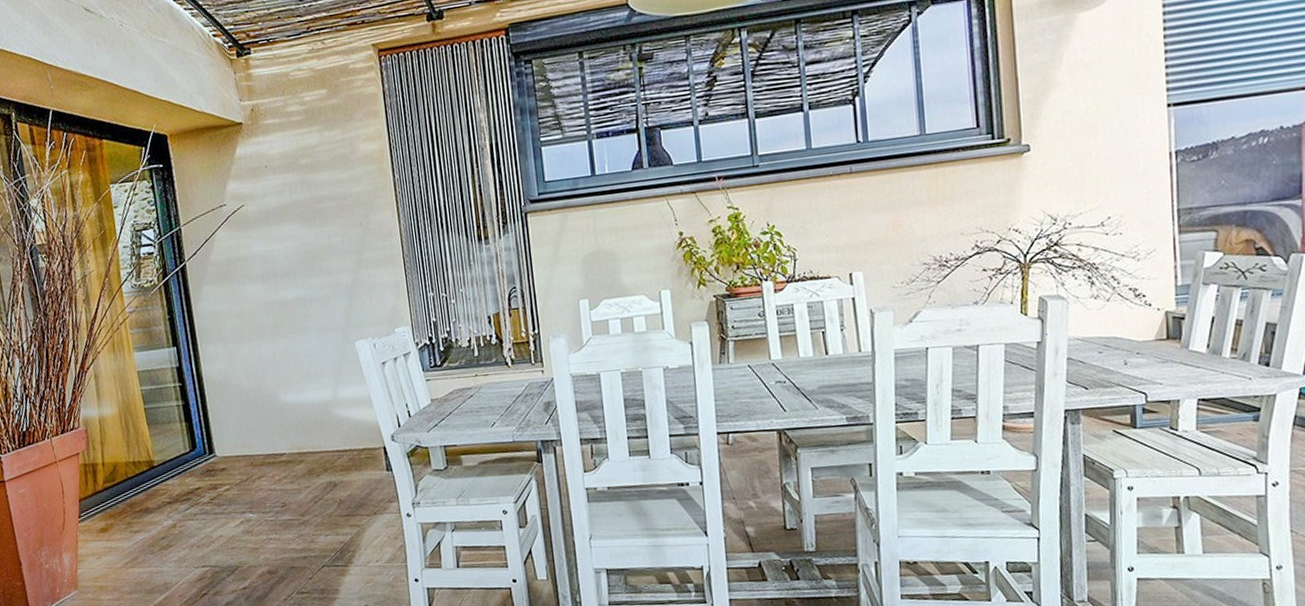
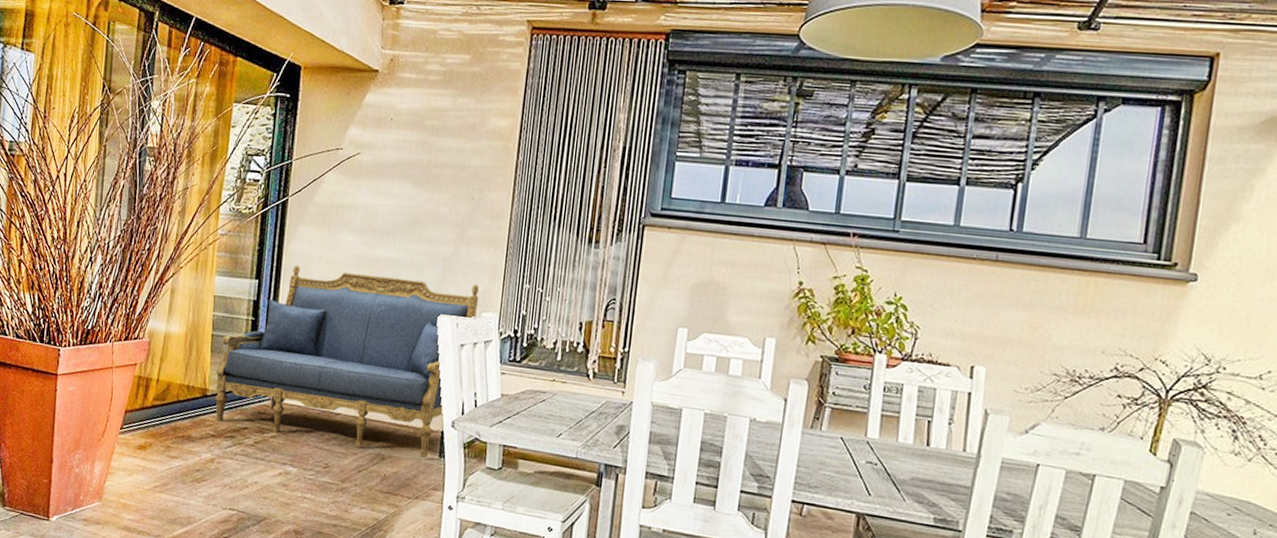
settee: none [155,303,390,489] -> present [215,264,479,458]

